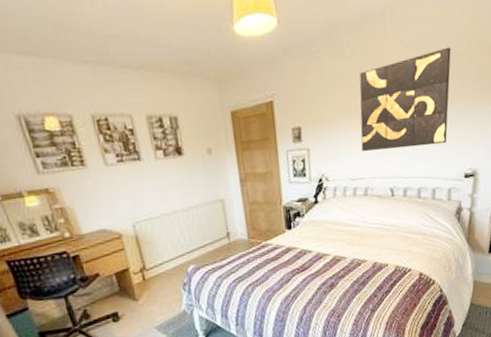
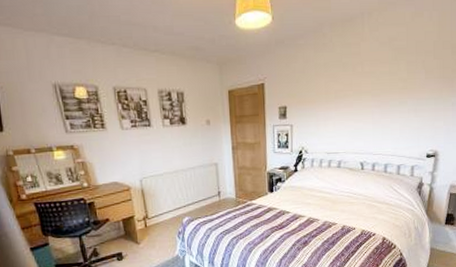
wall art: present [359,47,452,152] -> none [337,46,420,131]

